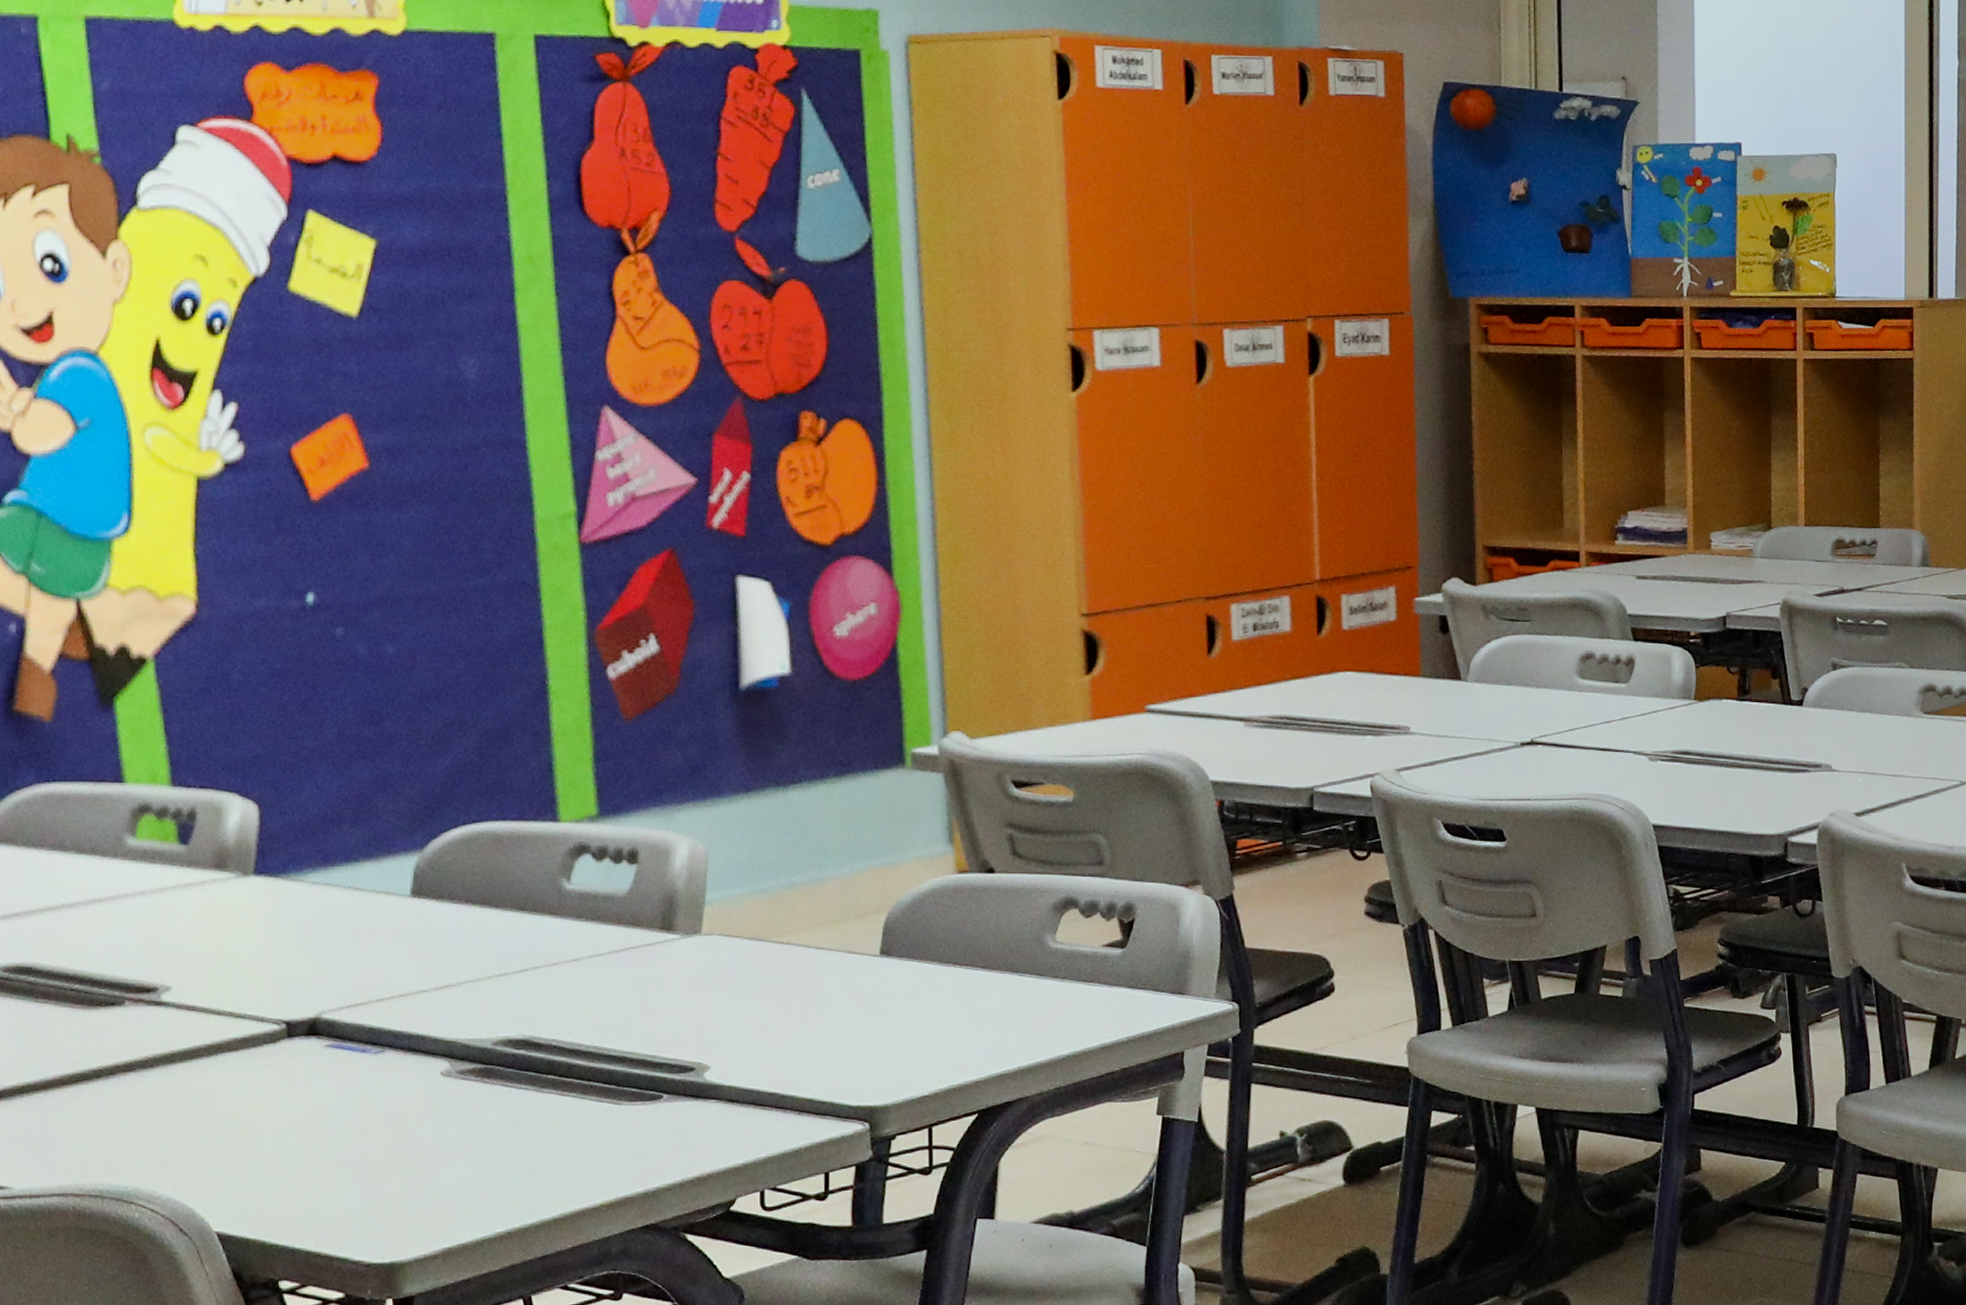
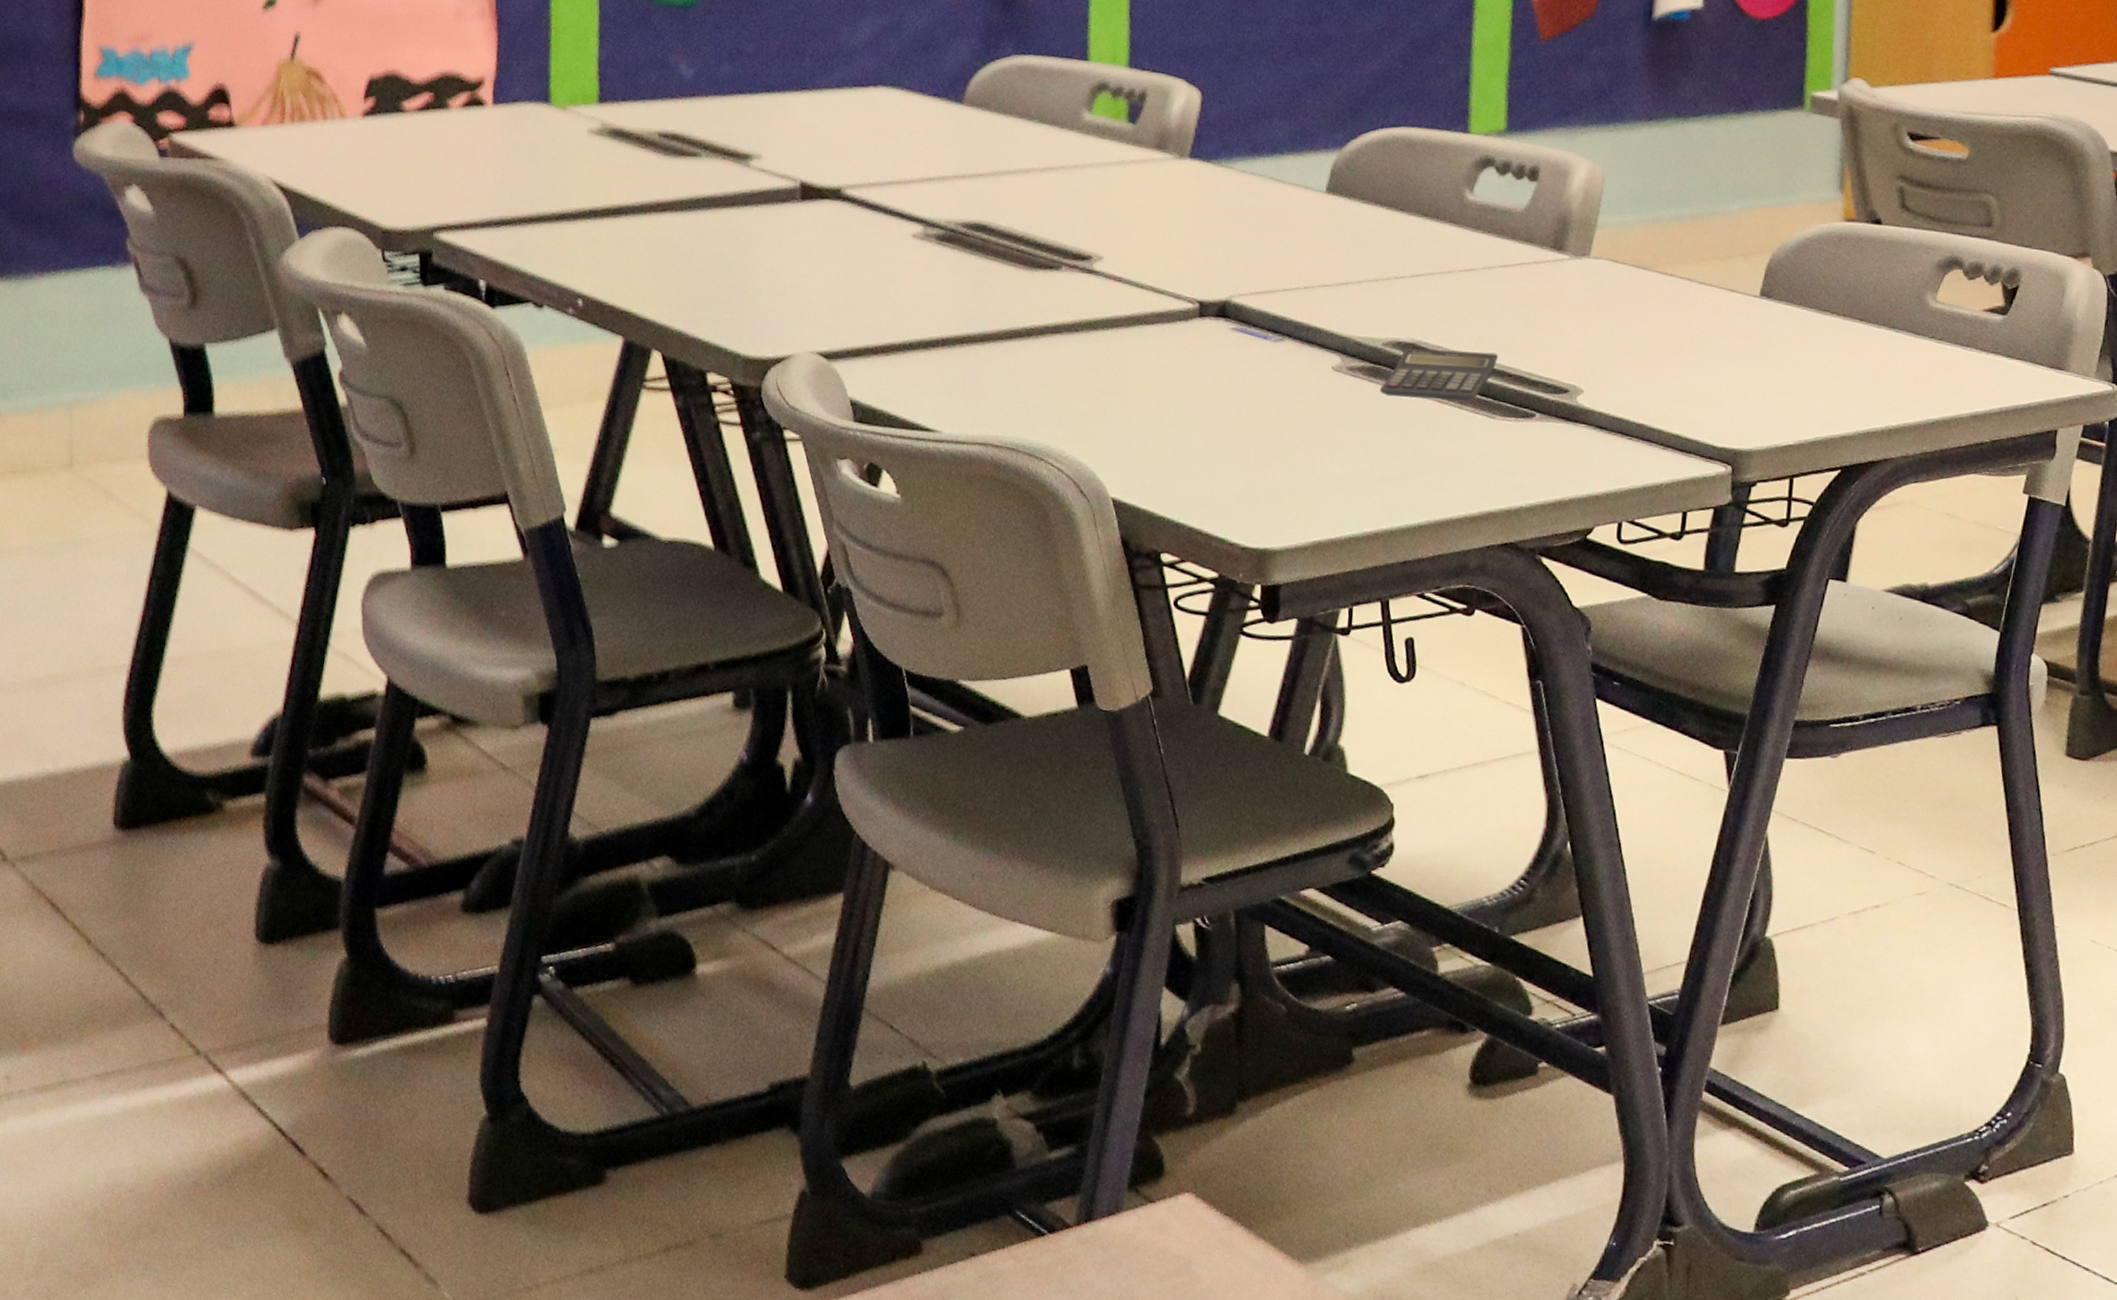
calculator: none [495,1040,617,1095] -> present [1380,347,1498,402]

